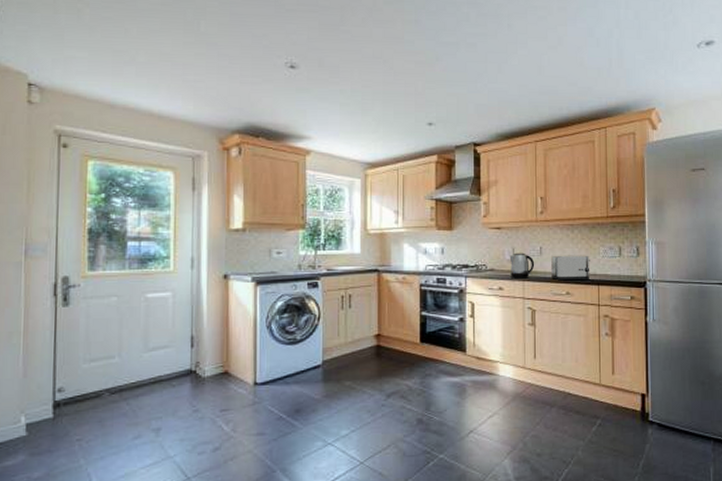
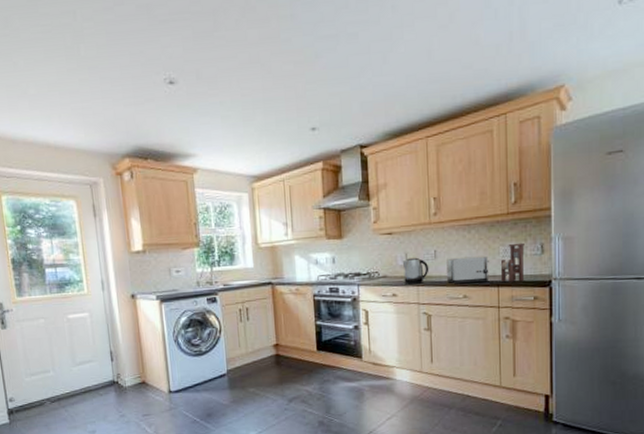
paper towel holder: none [600,245,622,282] -> present [500,242,525,283]

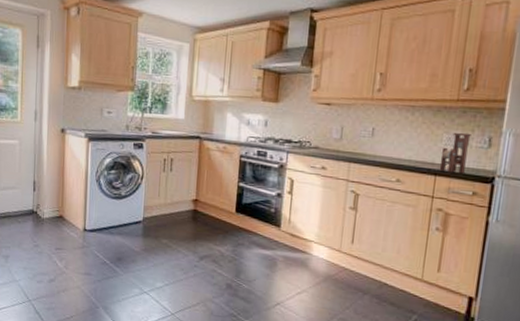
kettle: present [402,257,429,286] -> none [336,131,365,162]
toaster: present [445,256,489,284] -> none [381,138,430,169]

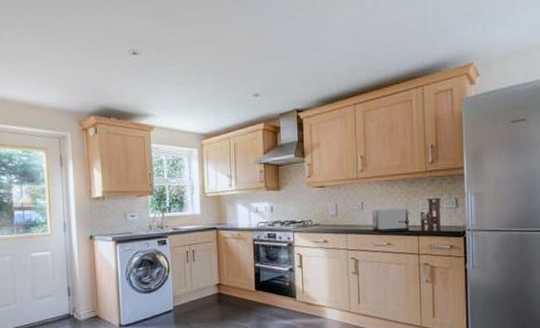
toaster: none [381,138,430,169] -> present [371,208,410,233]

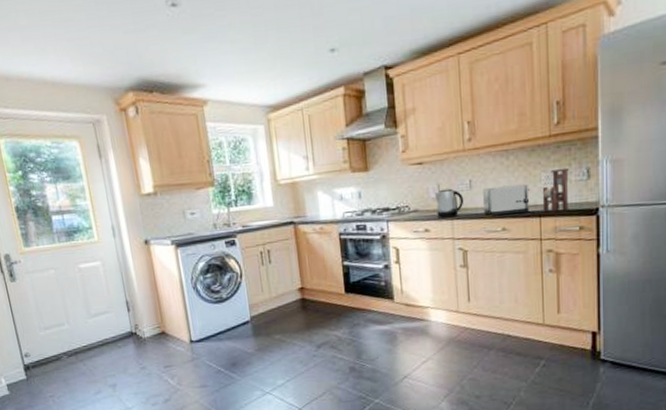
kettle: none [333,208,357,233] -> present [434,188,464,219]

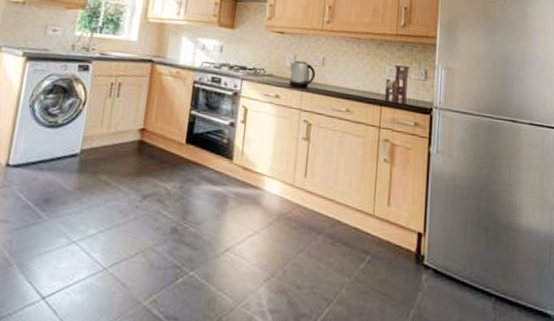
toaster: present [482,183,530,217] -> none [331,67,375,99]

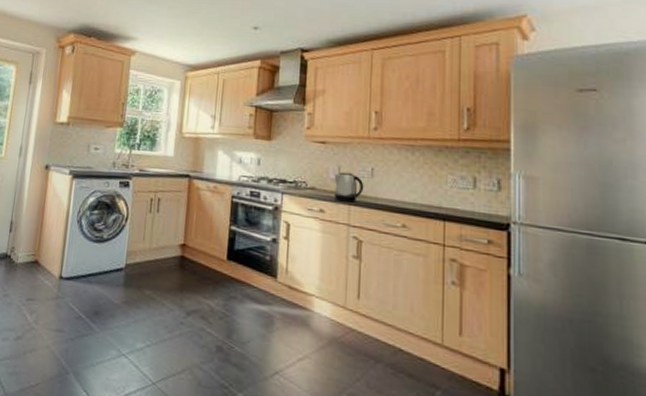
paper towel holder: present [384,65,410,105] -> none [447,174,478,220]

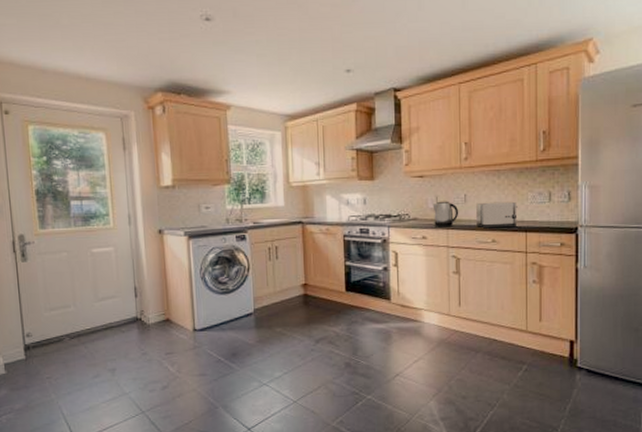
toaster: none [383,178,435,214] -> present [475,201,518,229]

